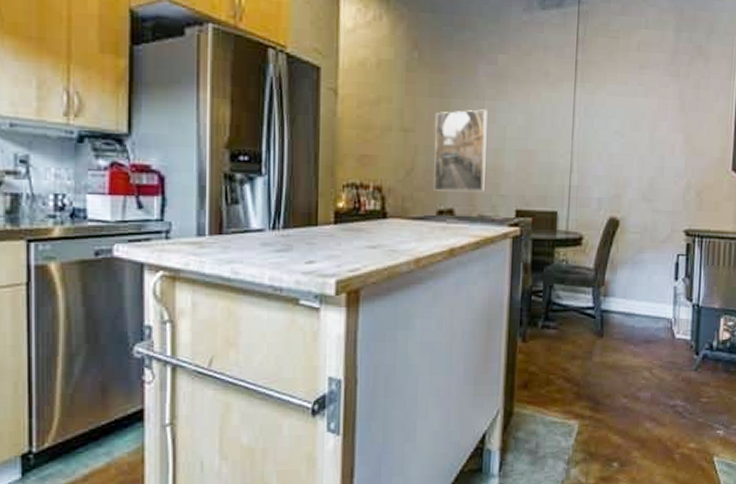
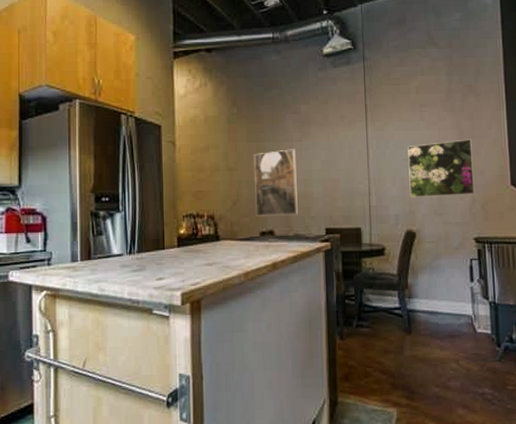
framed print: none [617,112,694,180] -> present [408,139,474,198]

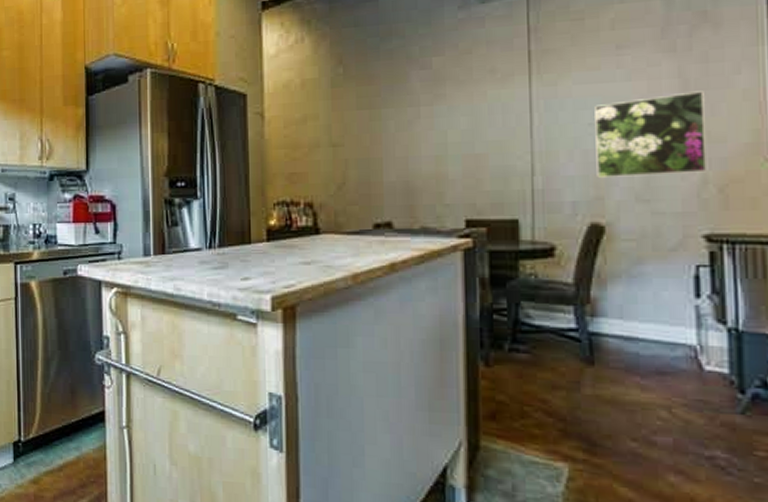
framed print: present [254,149,298,216] -> none [366,116,426,204]

